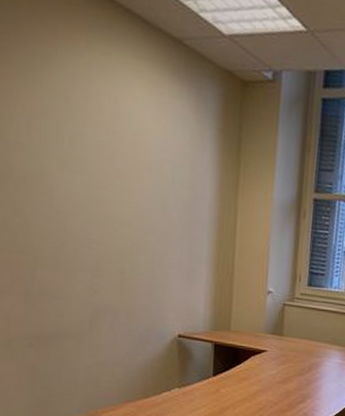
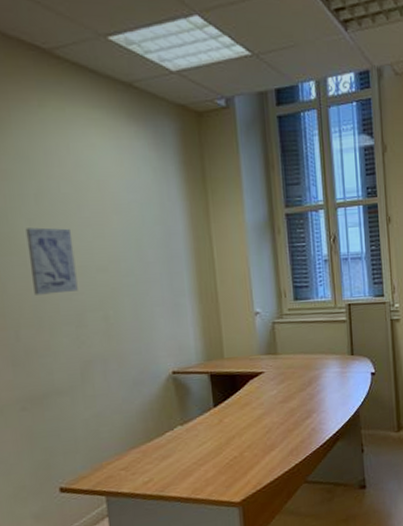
wall art: none [55,169,101,240] -> present [25,227,78,295]

